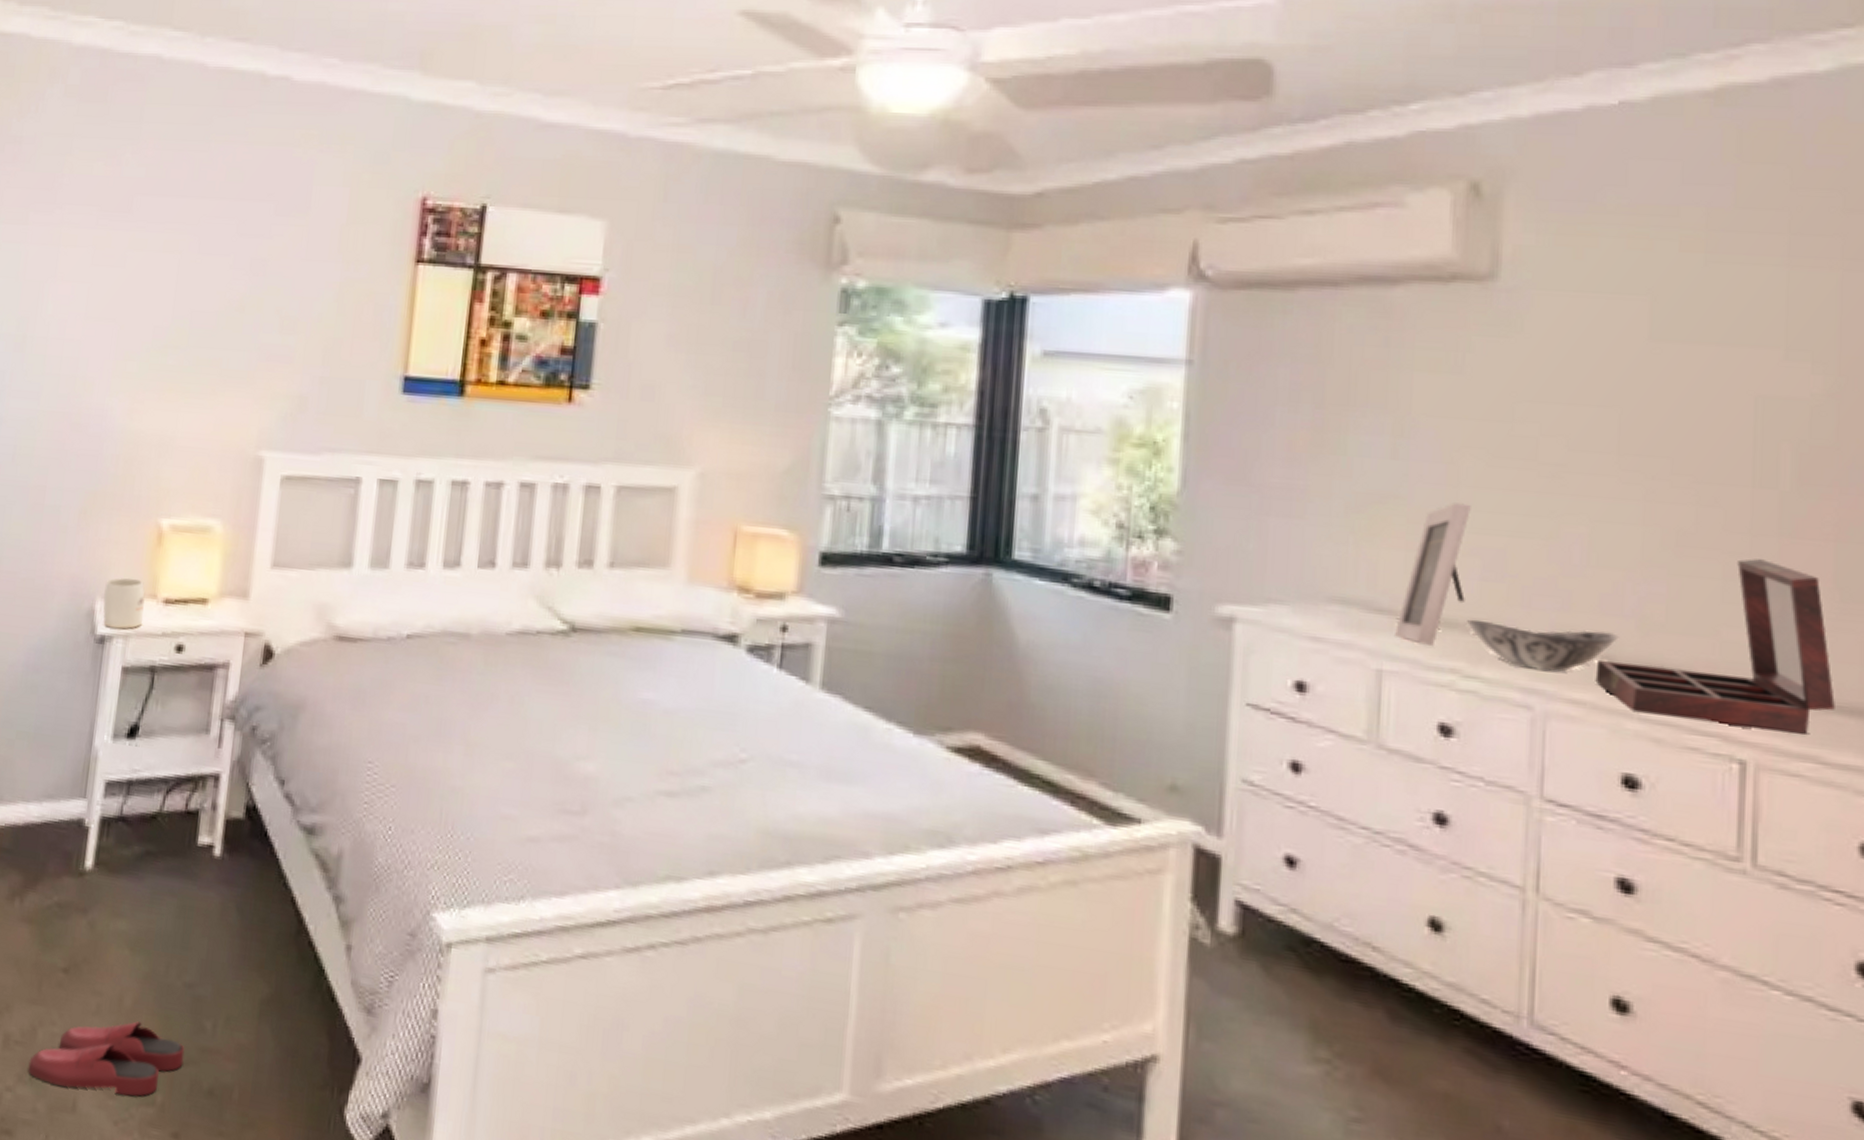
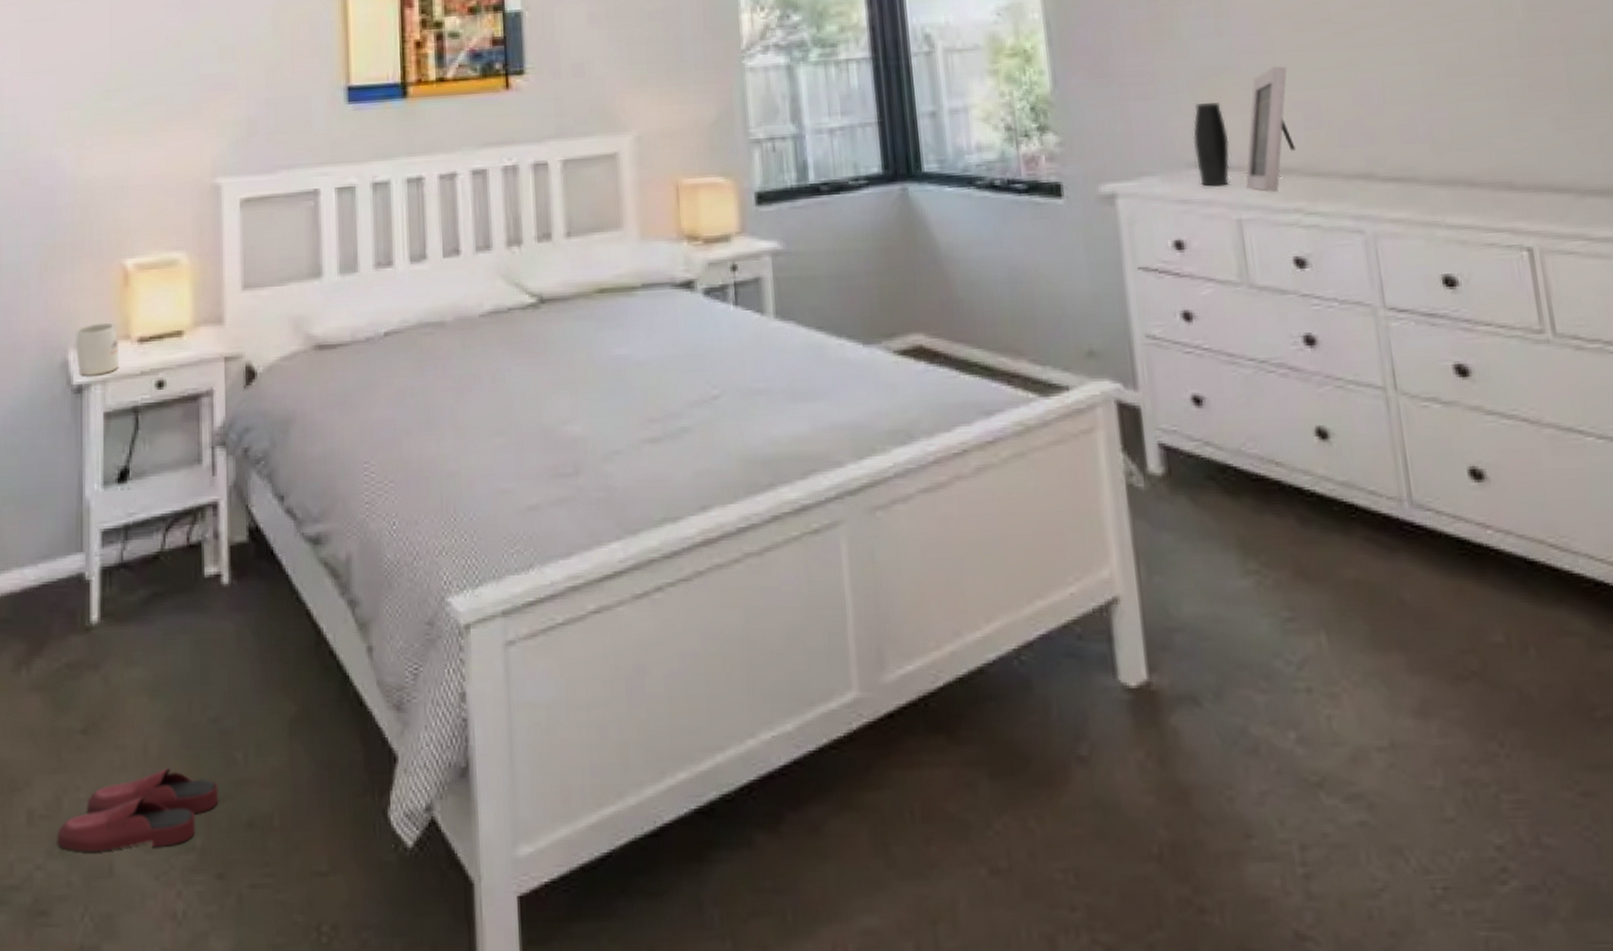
vase: none [1338,531,1384,630] -> present [1193,103,1230,187]
decorative bowl: present [1467,619,1619,671] -> none [1301,157,1419,198]
jewelry box: present [1595,559,1835,734] -> none [1406,78,1589,222]

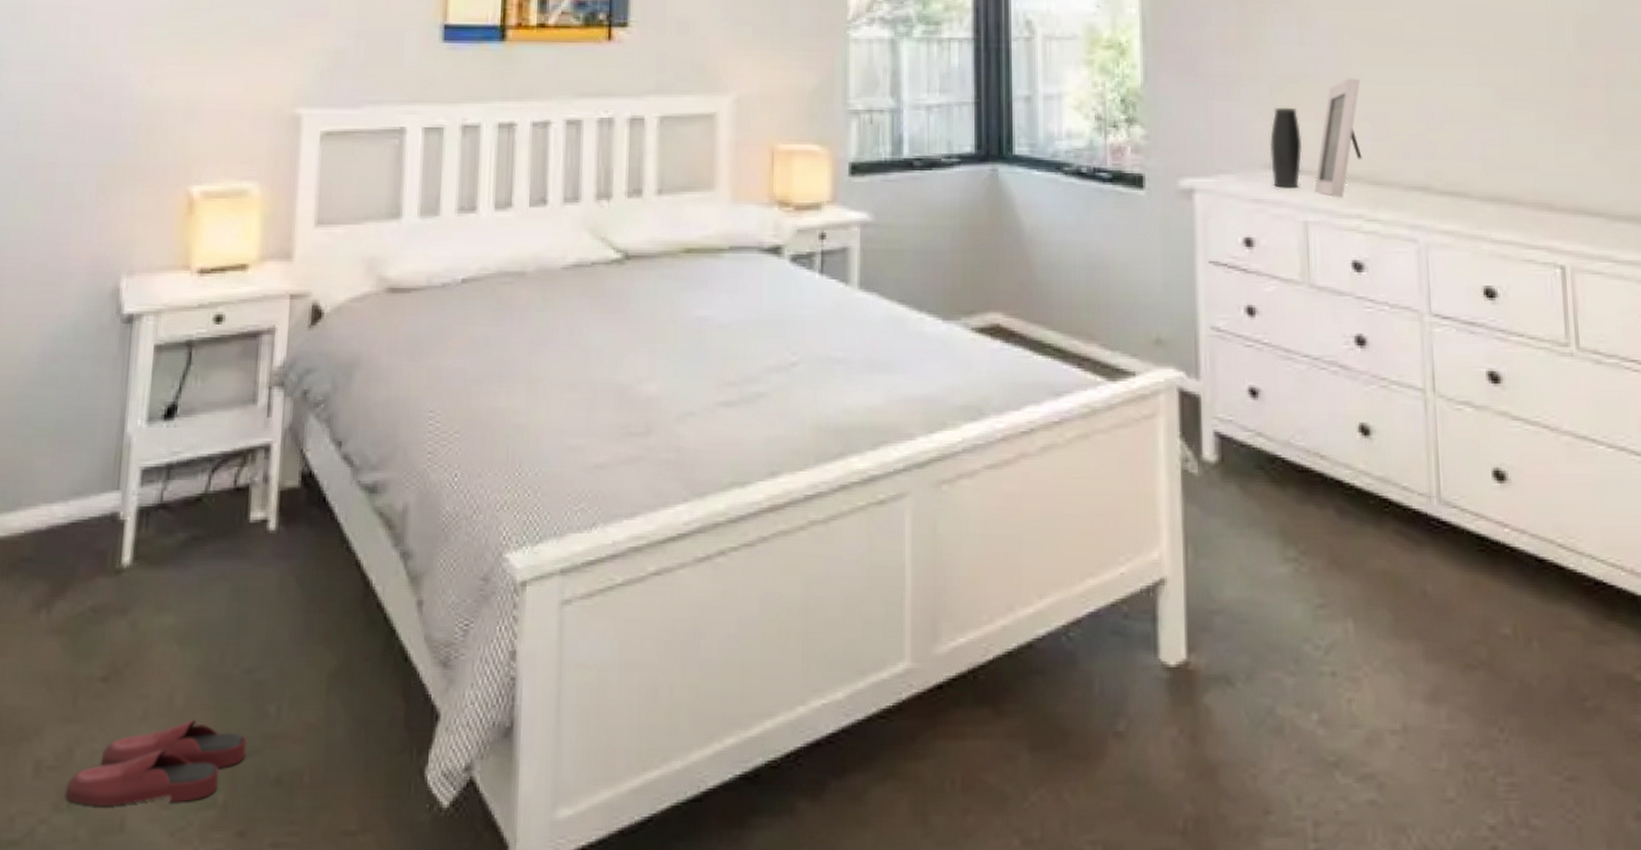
mug: present [76,322,120,377] -> none [129,251,177,307]

